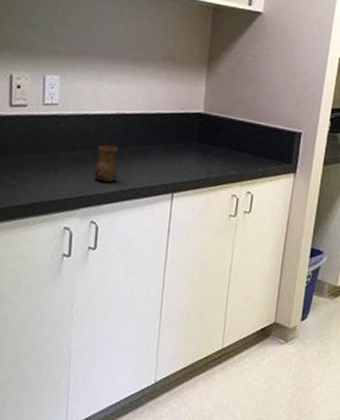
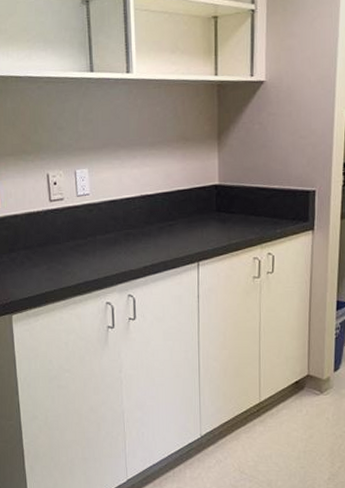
cup: present [93,145,118,183] -> none [126,225,148,259]

